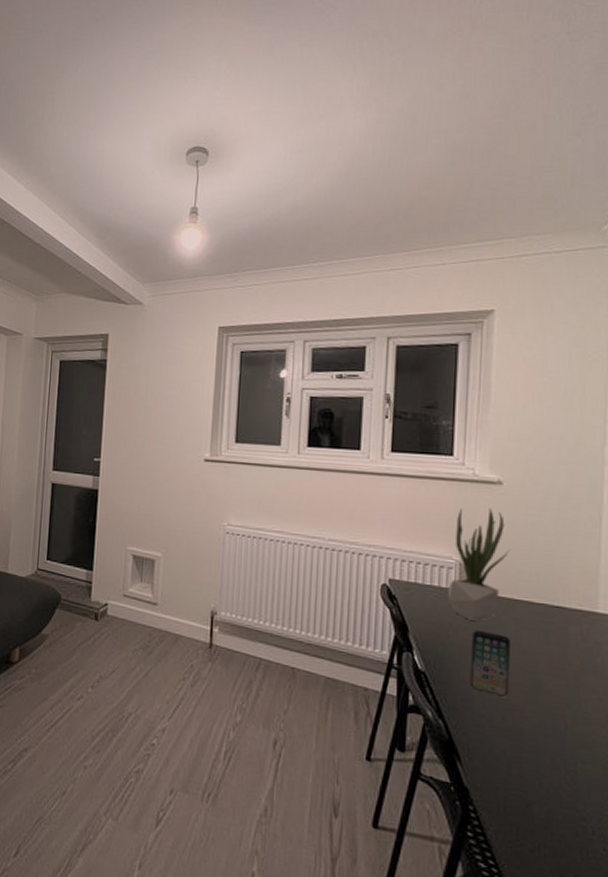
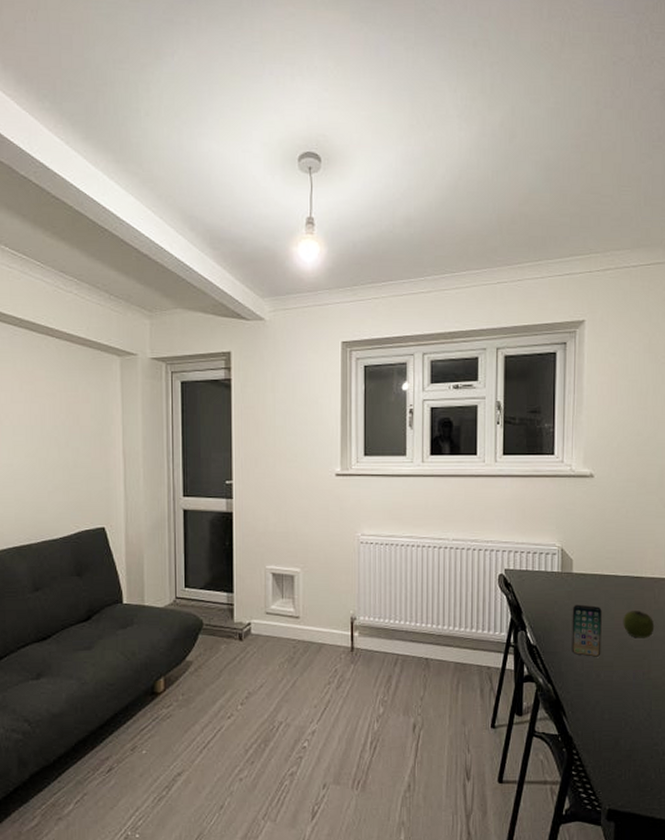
potted plant: present [447,507,510,621] -> none [552,498,601,597]
apple: none [538,646,582,683] -> present [623,610,655,638]

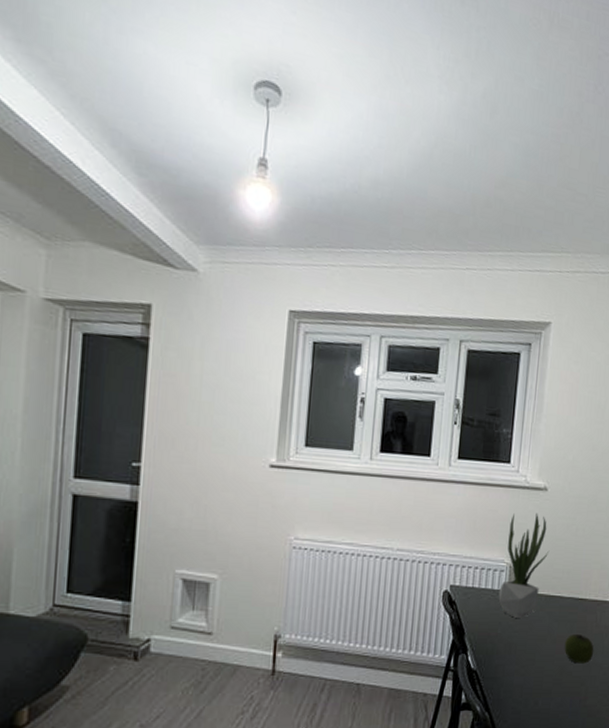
potted plant: none [552,498,601,597] -> present [498,512,550,618]
smartphone: present [571,604,602,657] -> none [512,626,545,683]

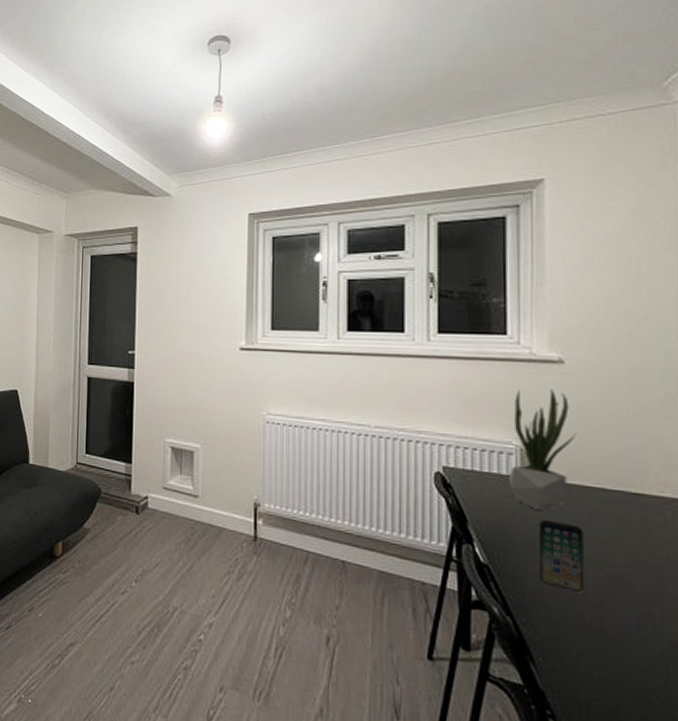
smartphone: none [512,626,545,683] -> present [538,519,585,592]
apple: present [564,633,594,664] -> none [616,536,668,577]

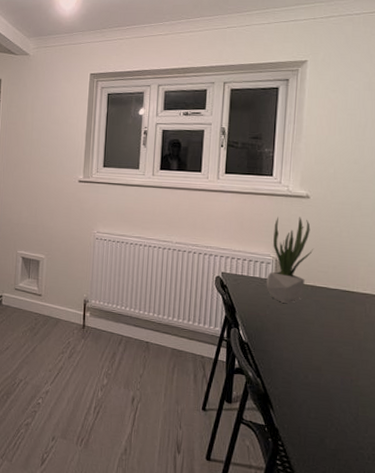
smartphone: present [538,519,585,592] -> none [281,310,312,360]

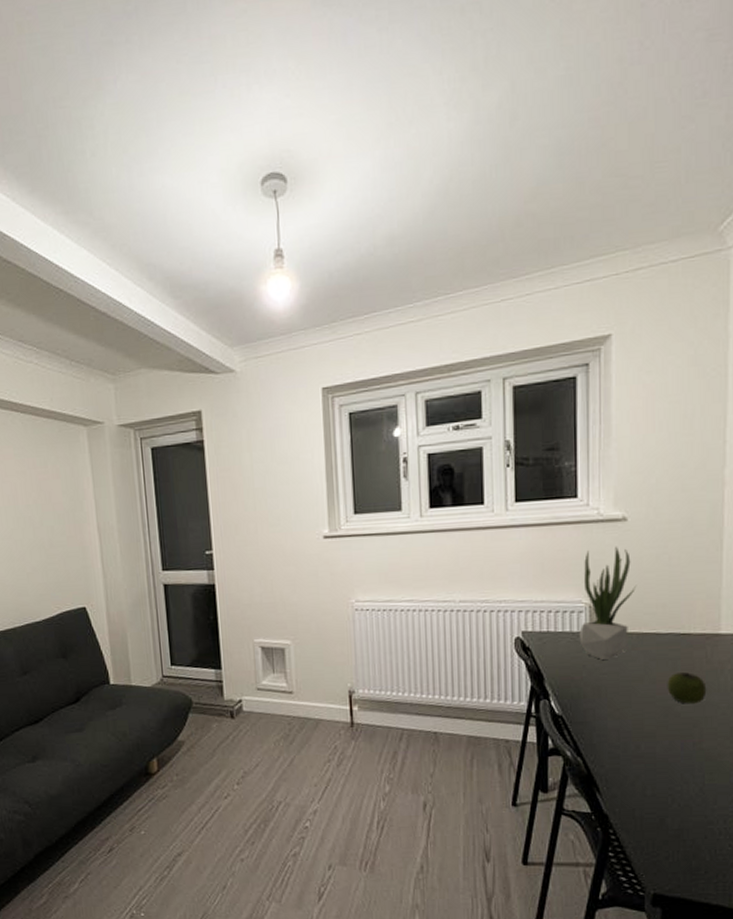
apple: none [332,321,365,348] -> present [667,671,707,704]

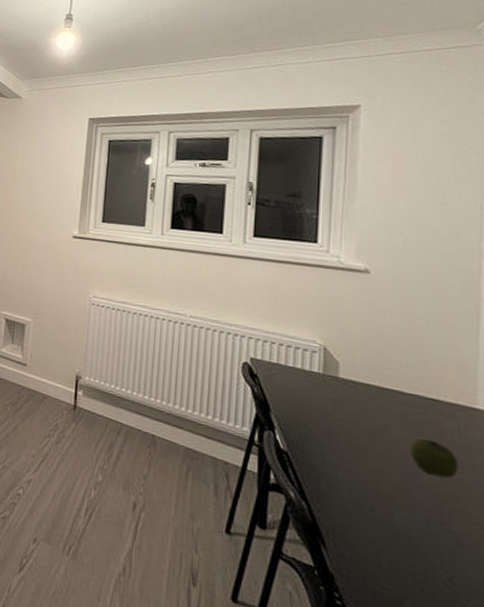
potted plant: present [579,546,637,660] -> none [311,294,378,406]

